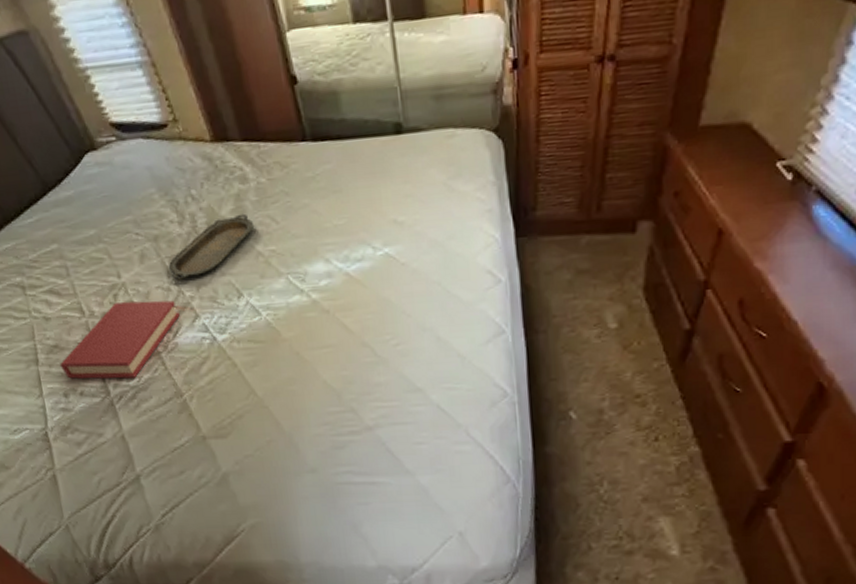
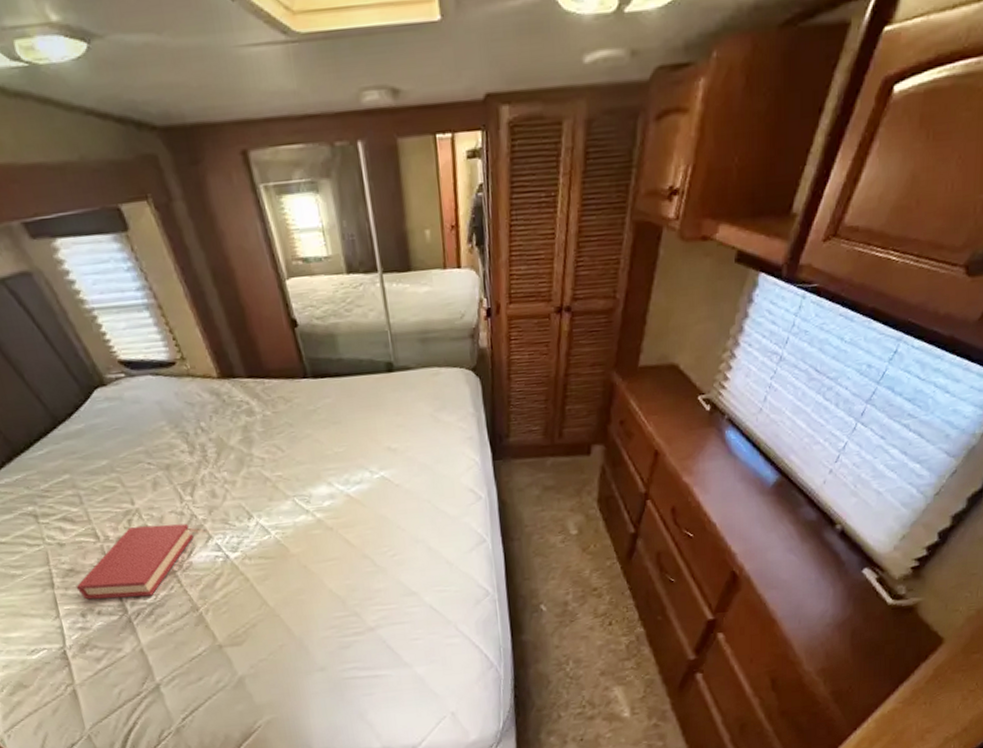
serving tray: present [168,213,254,280] -> none [180,443,261,505]

